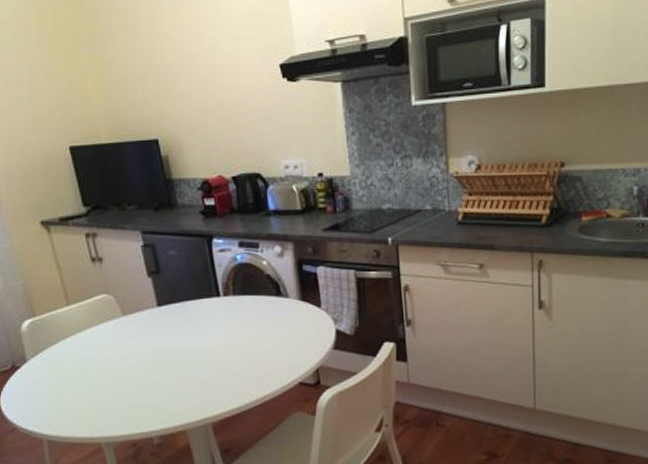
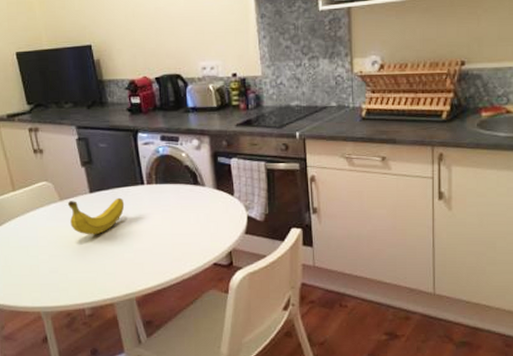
fruit: none [131,311,198,354] -> present [67,197,125,235]

